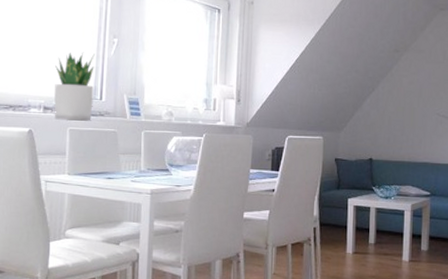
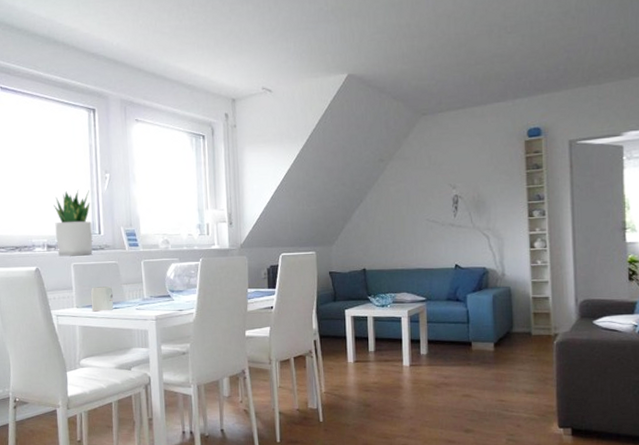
mug: none [84,154,109,181] -> present [90,286,114,312]

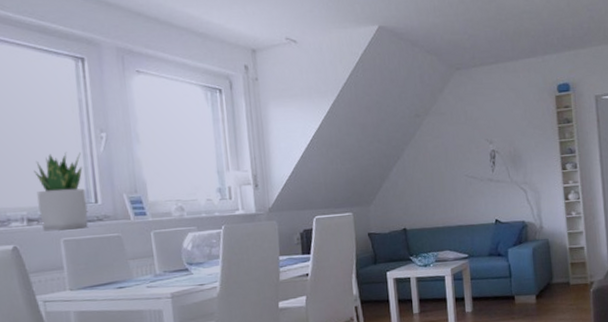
mug: present [90,286,114,312] -> none [87,263,118,294]

